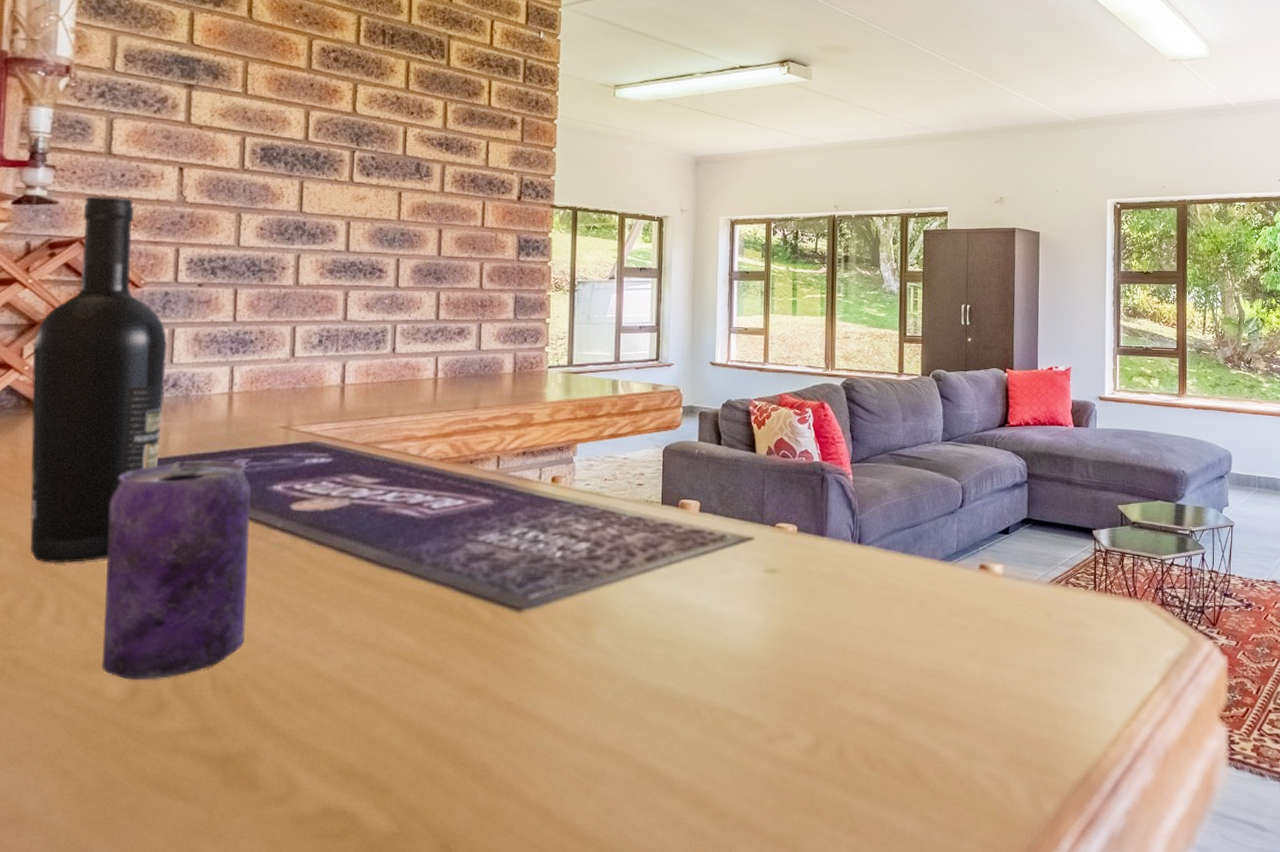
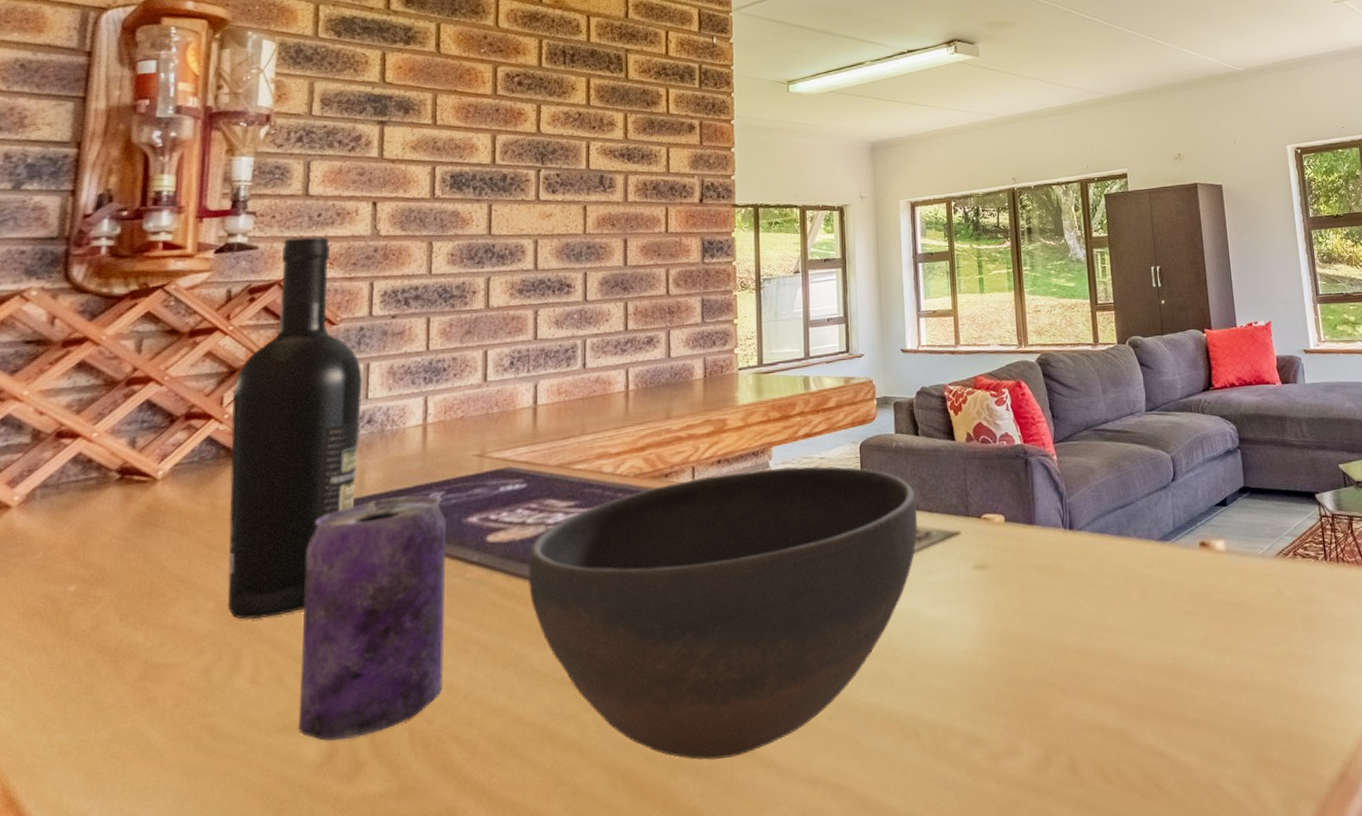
bowl: none [331,464,714,723] -> present [528,465,918,760]

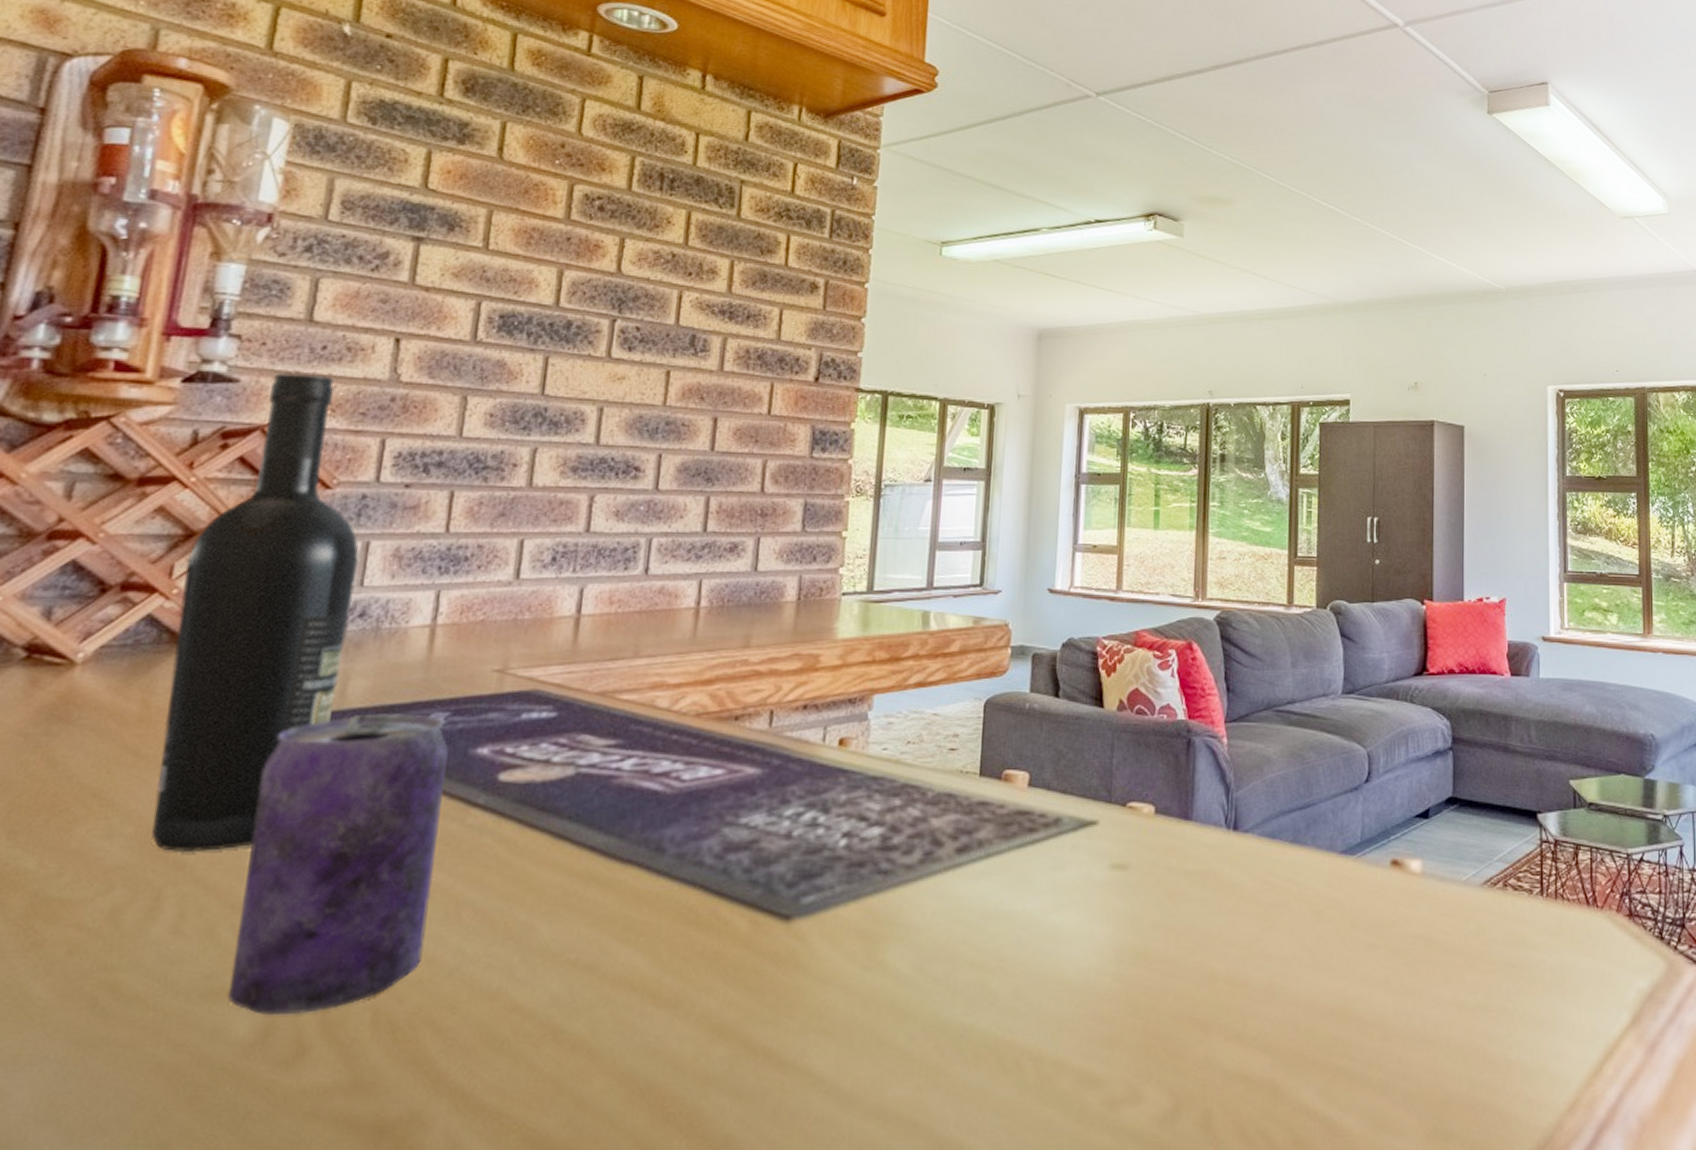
bowl: present [528,465,918,760] -> none [545,721,1047,1078]

